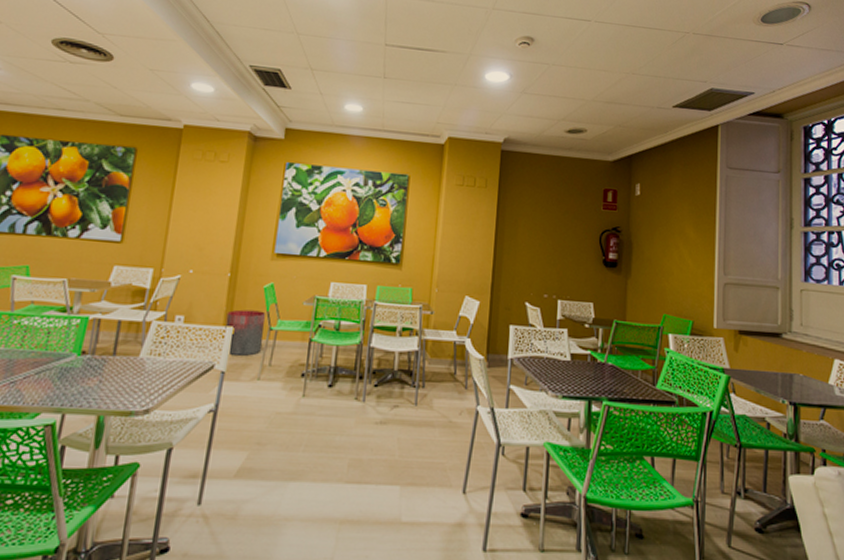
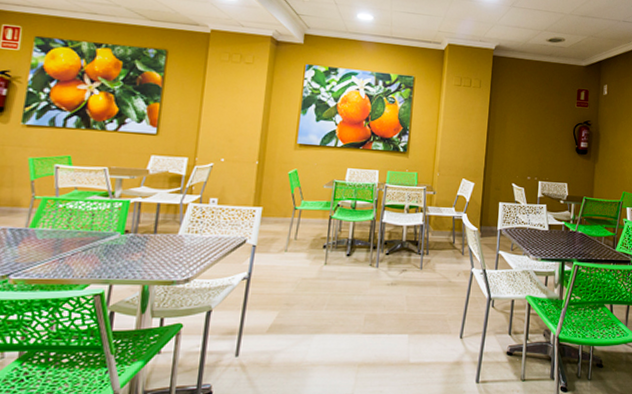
trash can: present [225,309,266,356] -> none [255,192,291,232]

